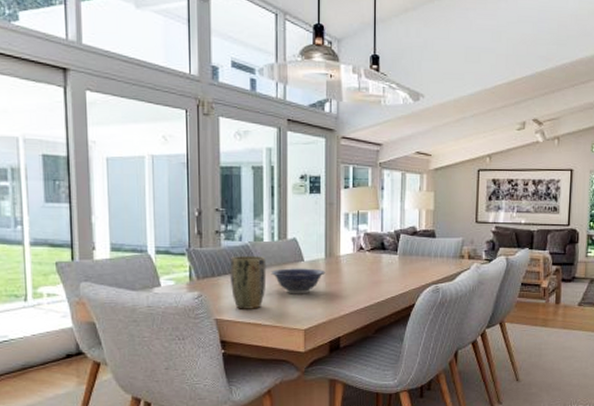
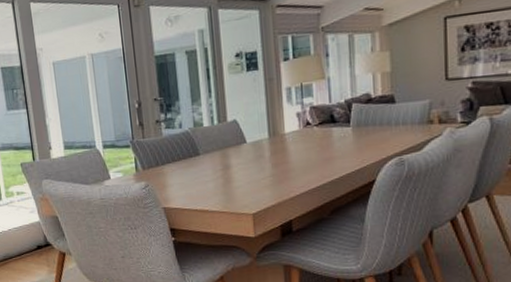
plant pot: present [229,256,267,309] -> none [172,141,210,197]
decorative bowl: present [271,268,326,294] -> none [213,149,271,178]

